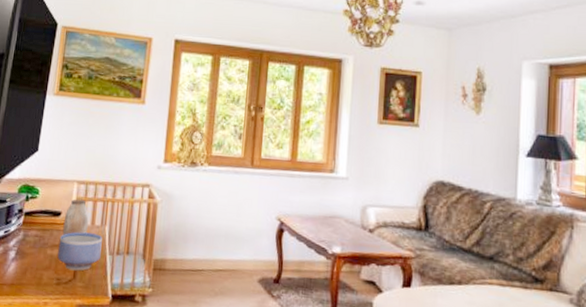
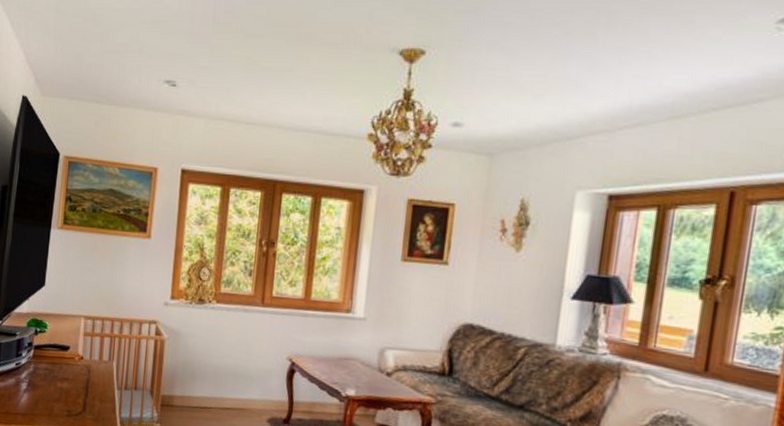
bowl: present [57,232,102,271] -> none [67,366,110,404]
vase: present [62,199,89,235] -> none [71,334,97,369]

